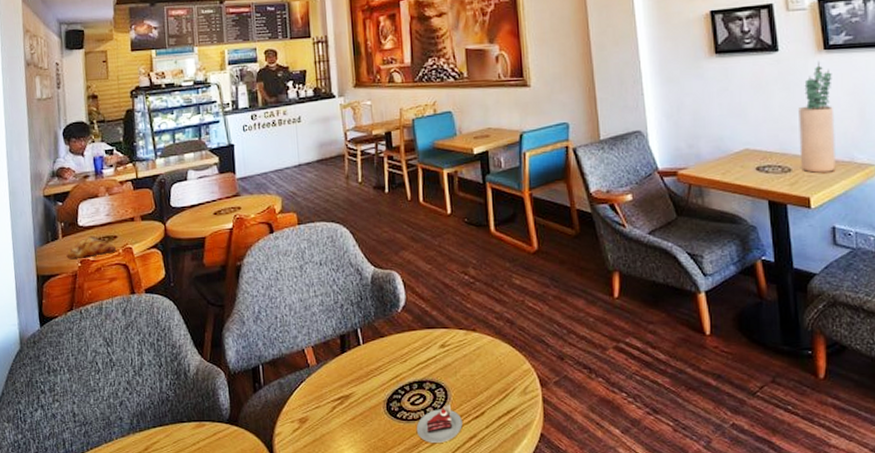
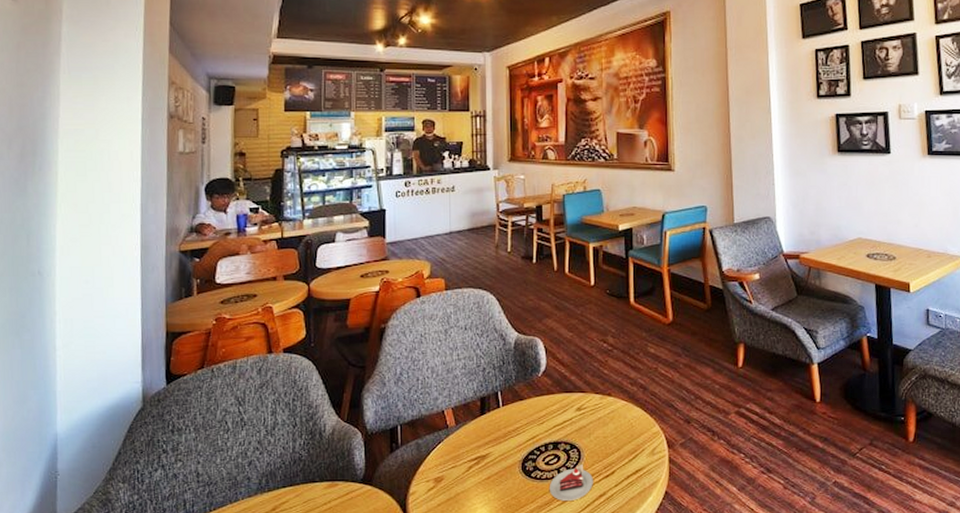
croissant: present [66,235,116,259] -> none [200,292,255,316]
vase: present [799,62,836,173] -> none [903,165,934,261]

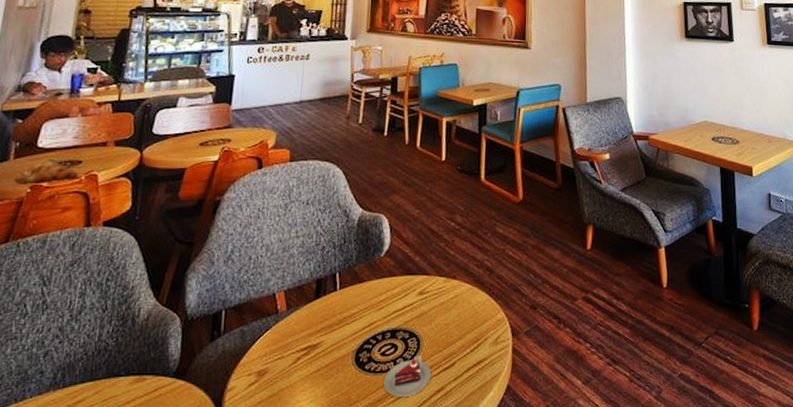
croissant: none [200,292,255,316] -> present [14,158,78,183]

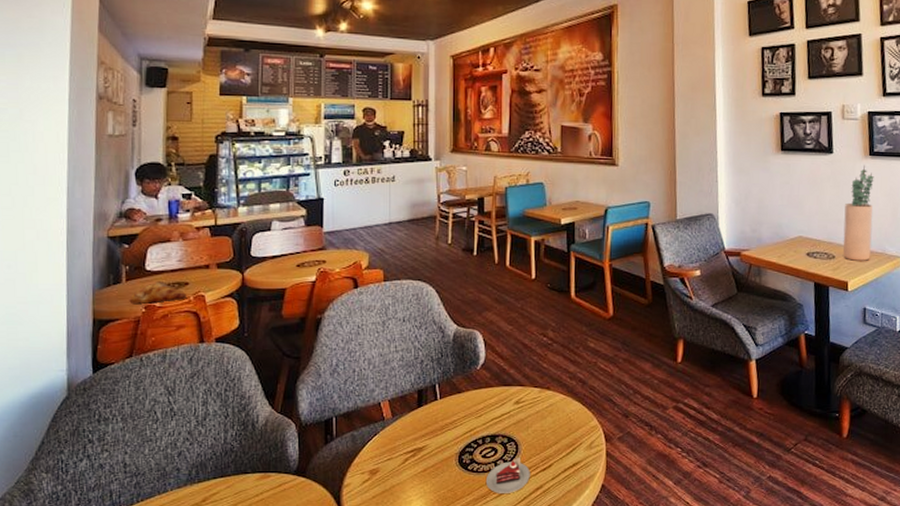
vase: none [746,54,773,146] -> present [843,166,874,261]

